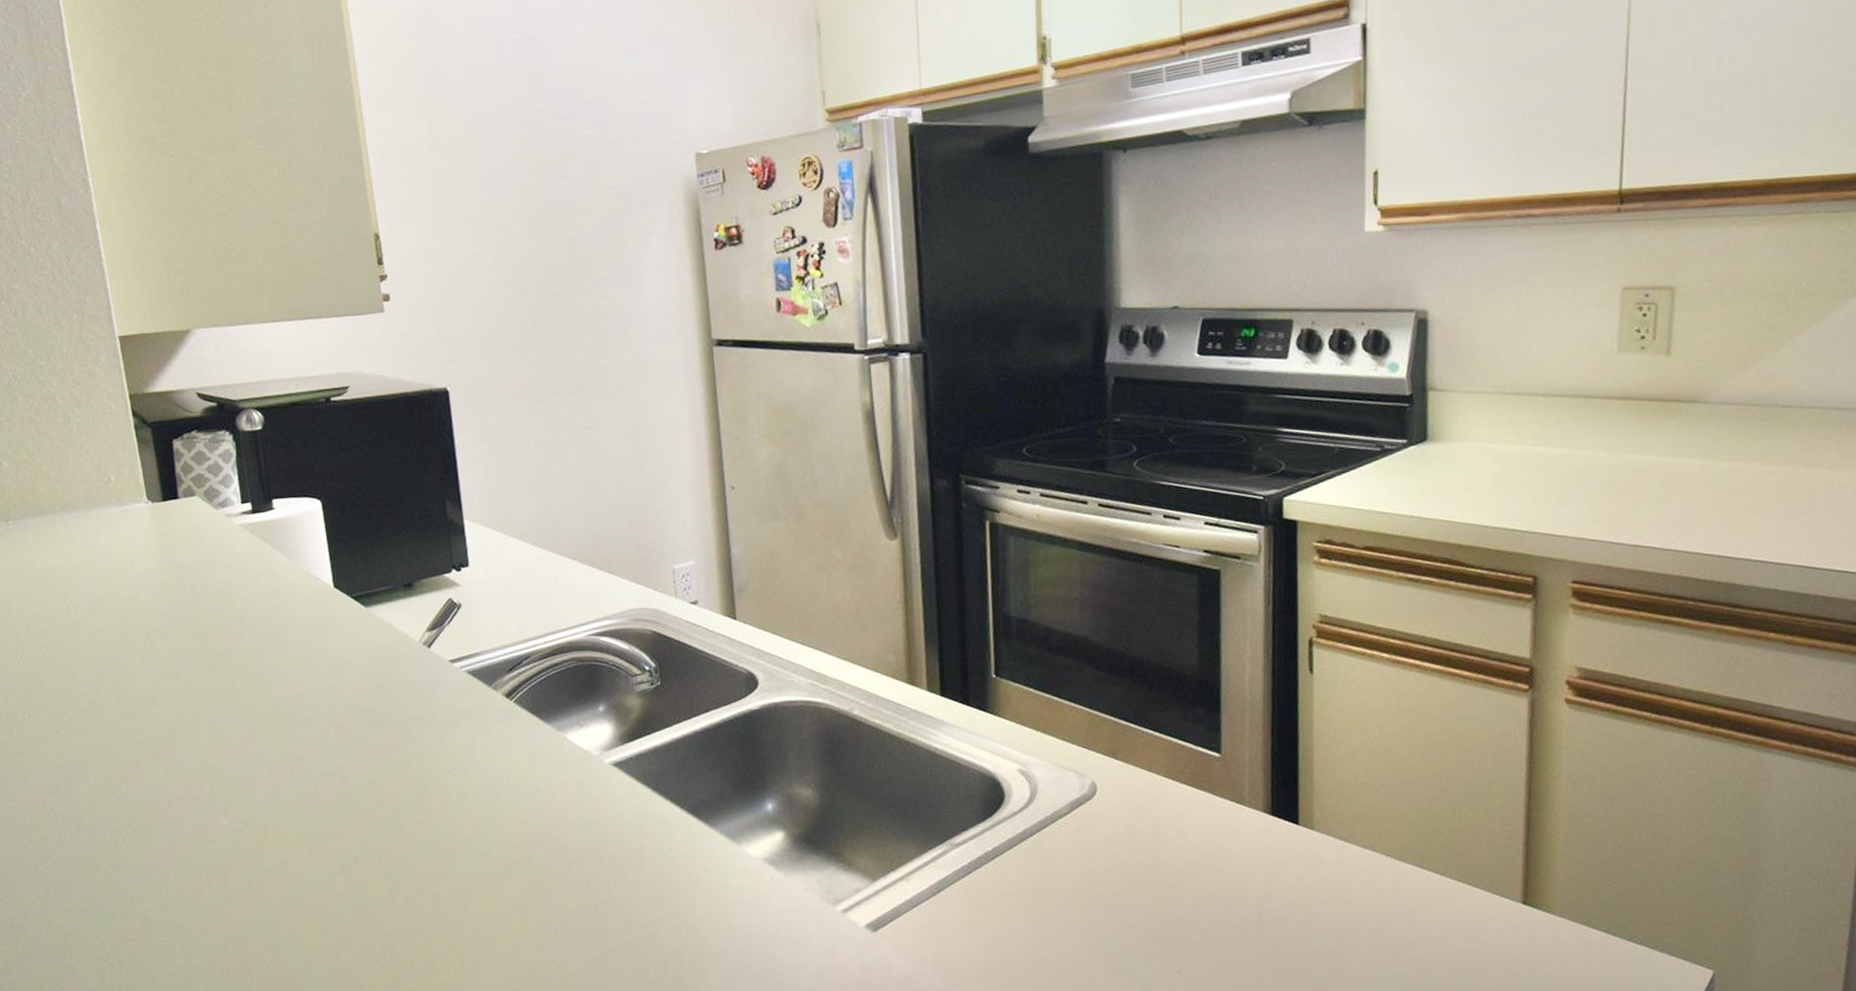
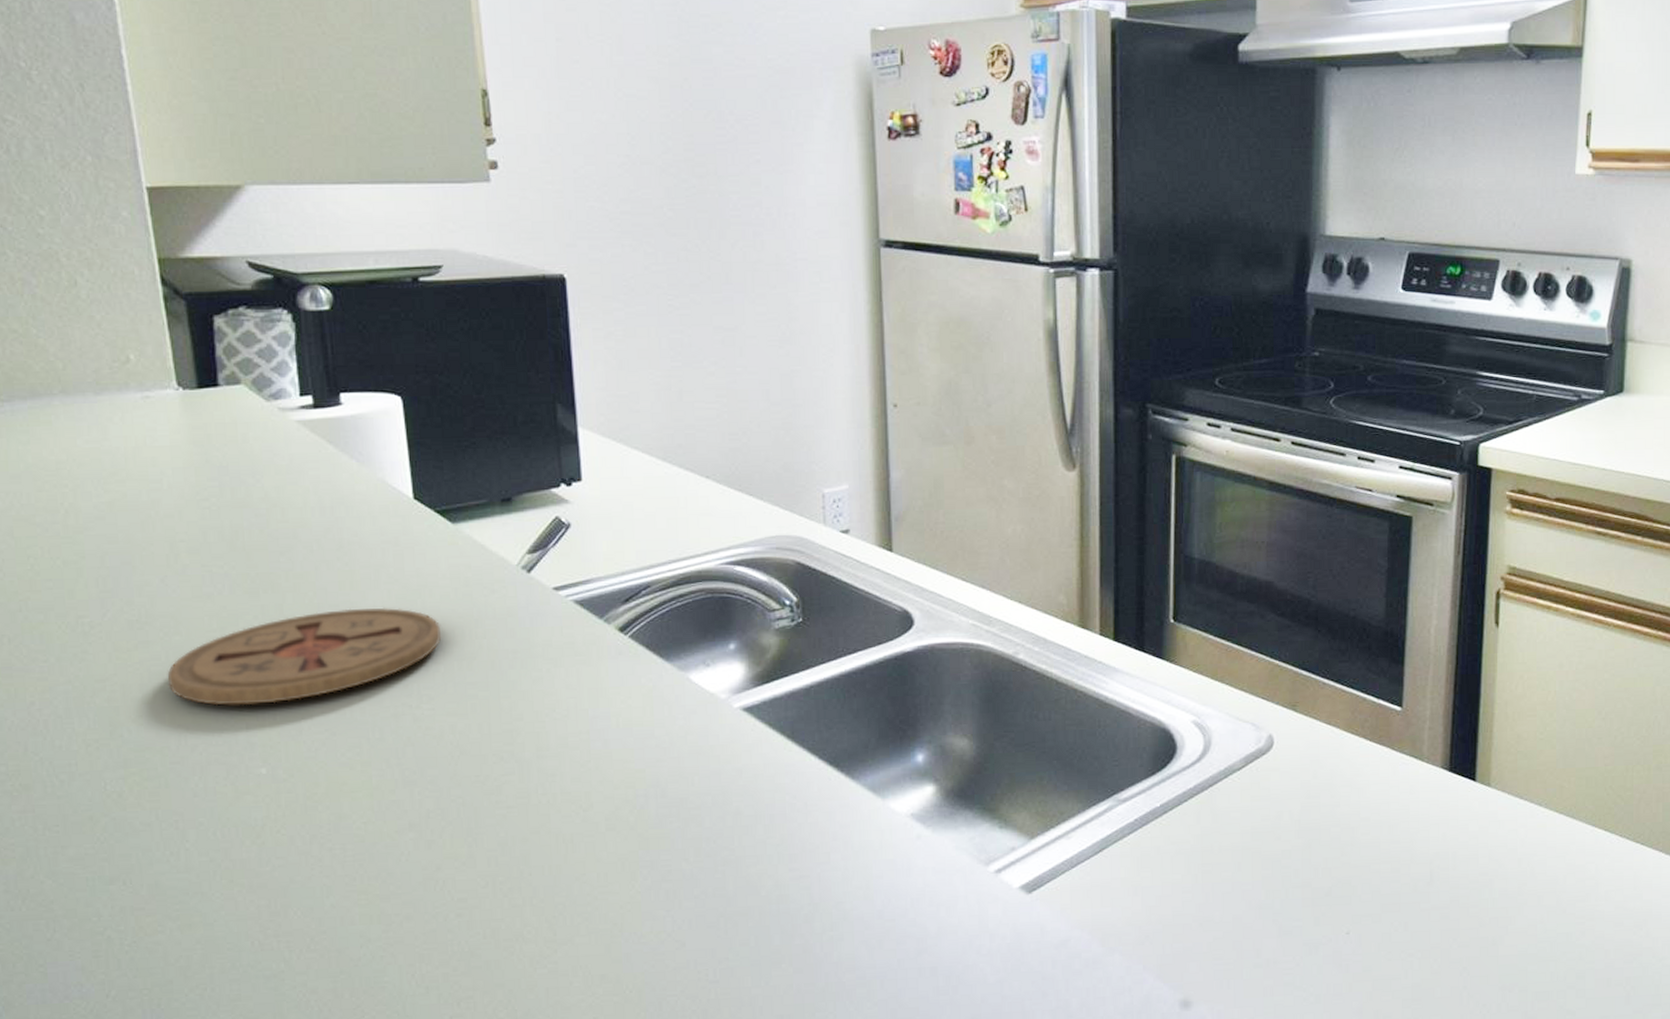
coaster: none [148,681,360,768] -> present [167,607,441,706]

